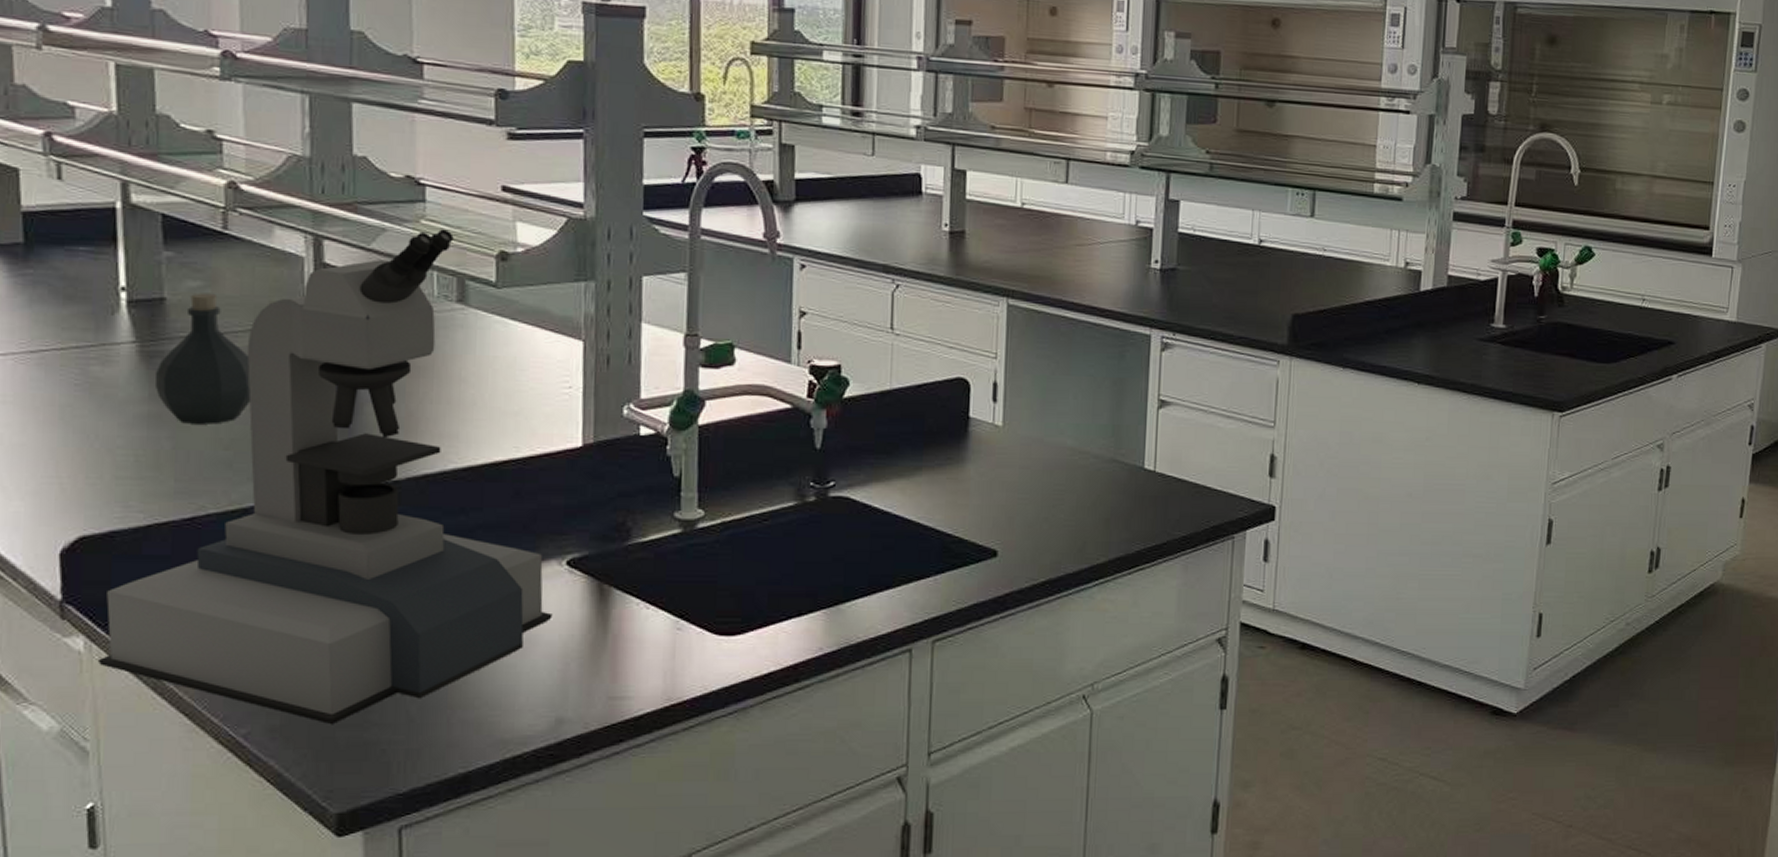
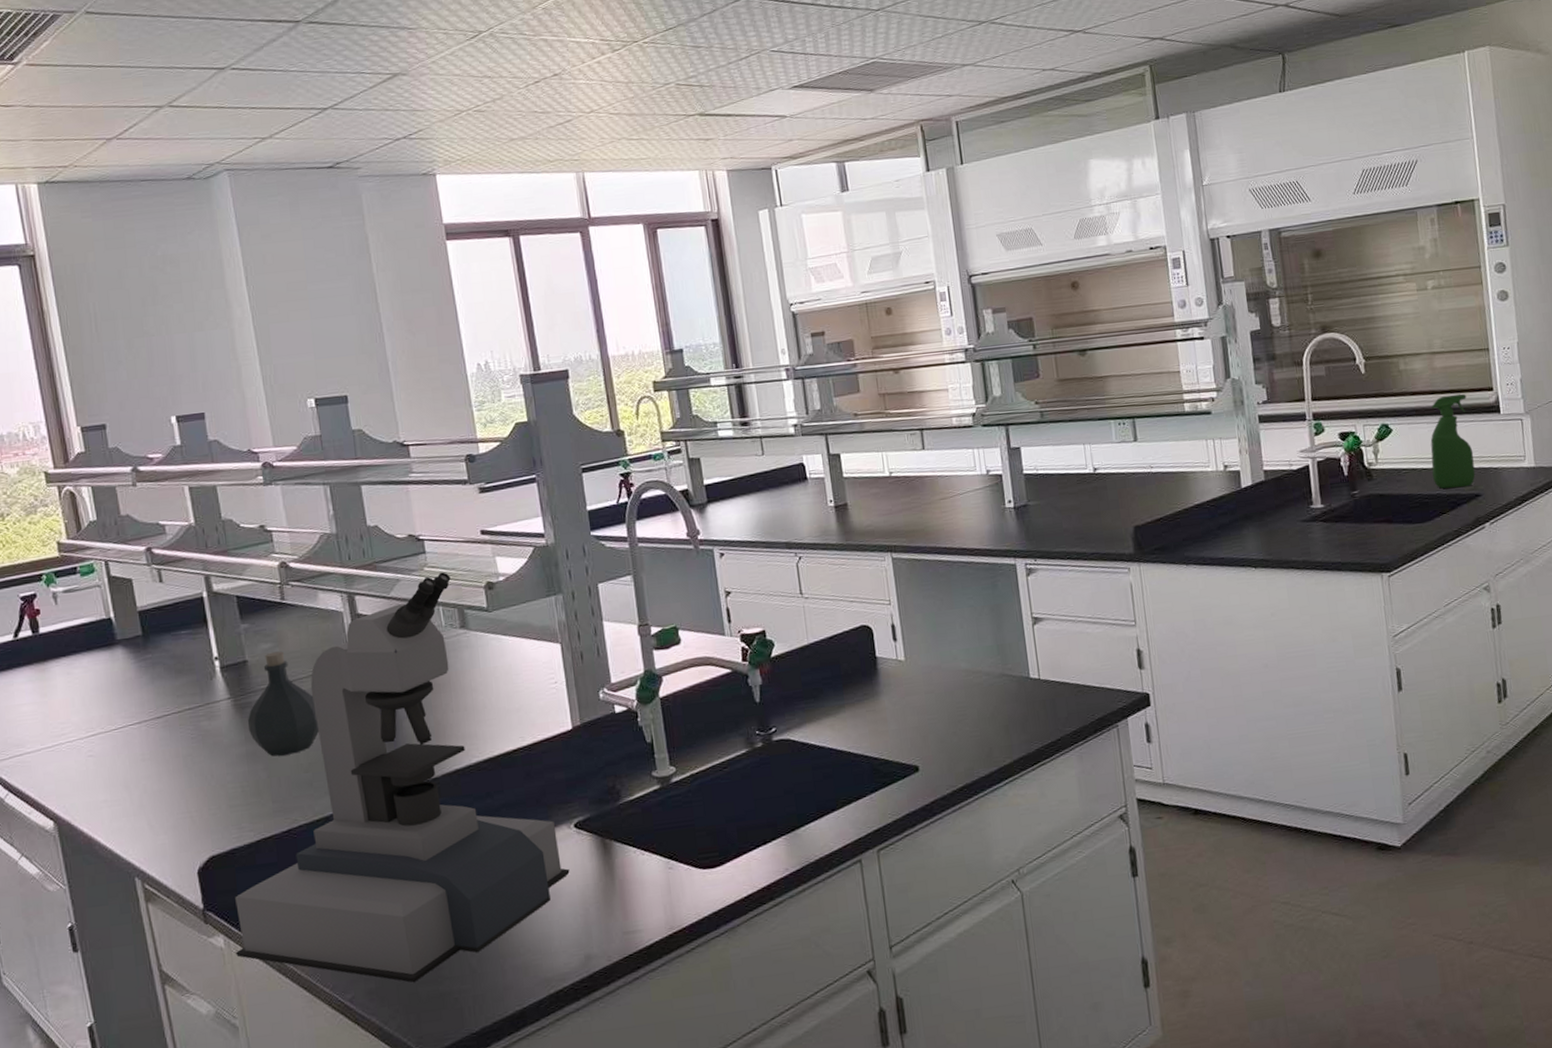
spray bottle: none [1628,226,1680,332] -> present [1430,393,1476,489]

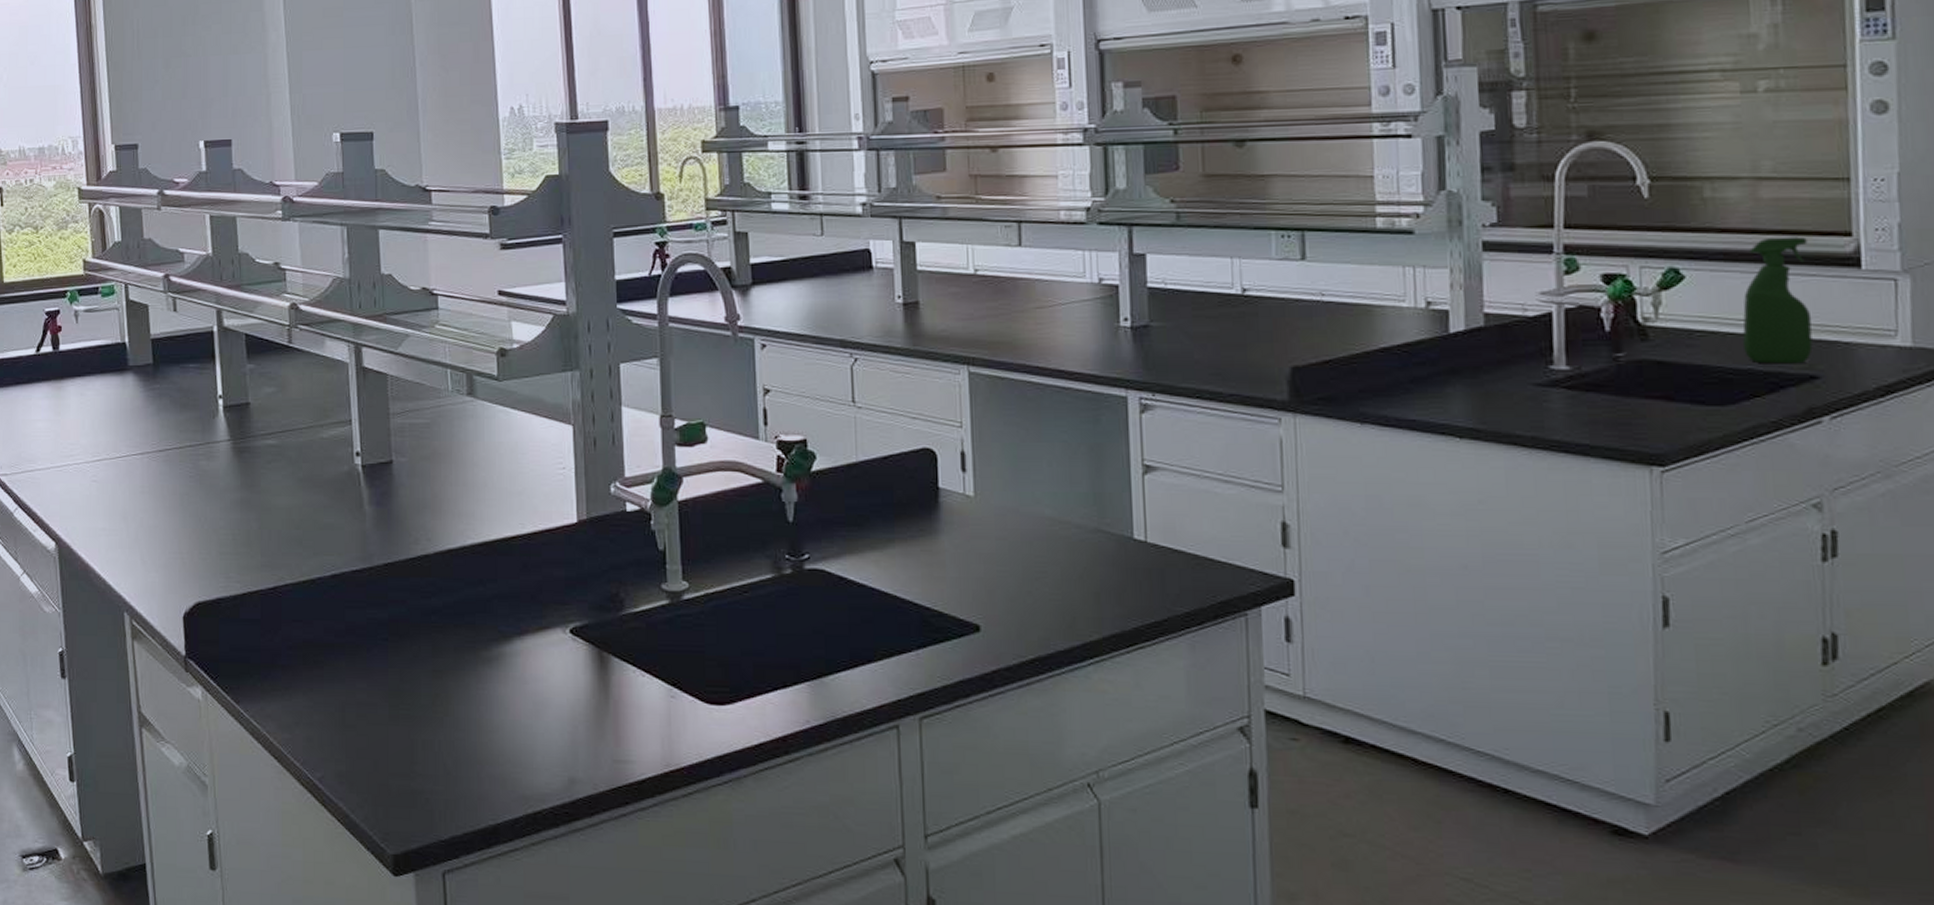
microscope: present [235,572,570,982] -> none [211,332,561,772]
flask: present [247,651,320,757] -> none [244,397,314,508]

